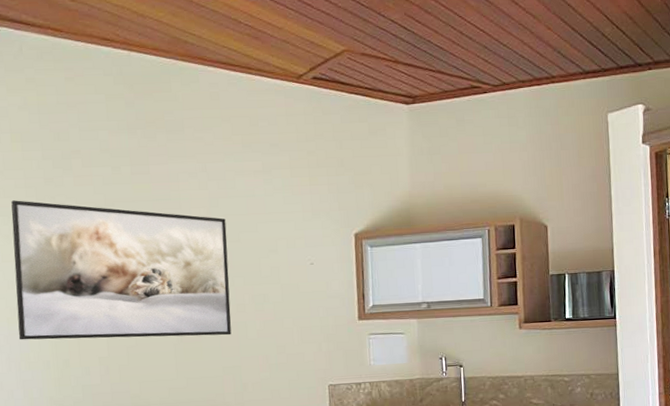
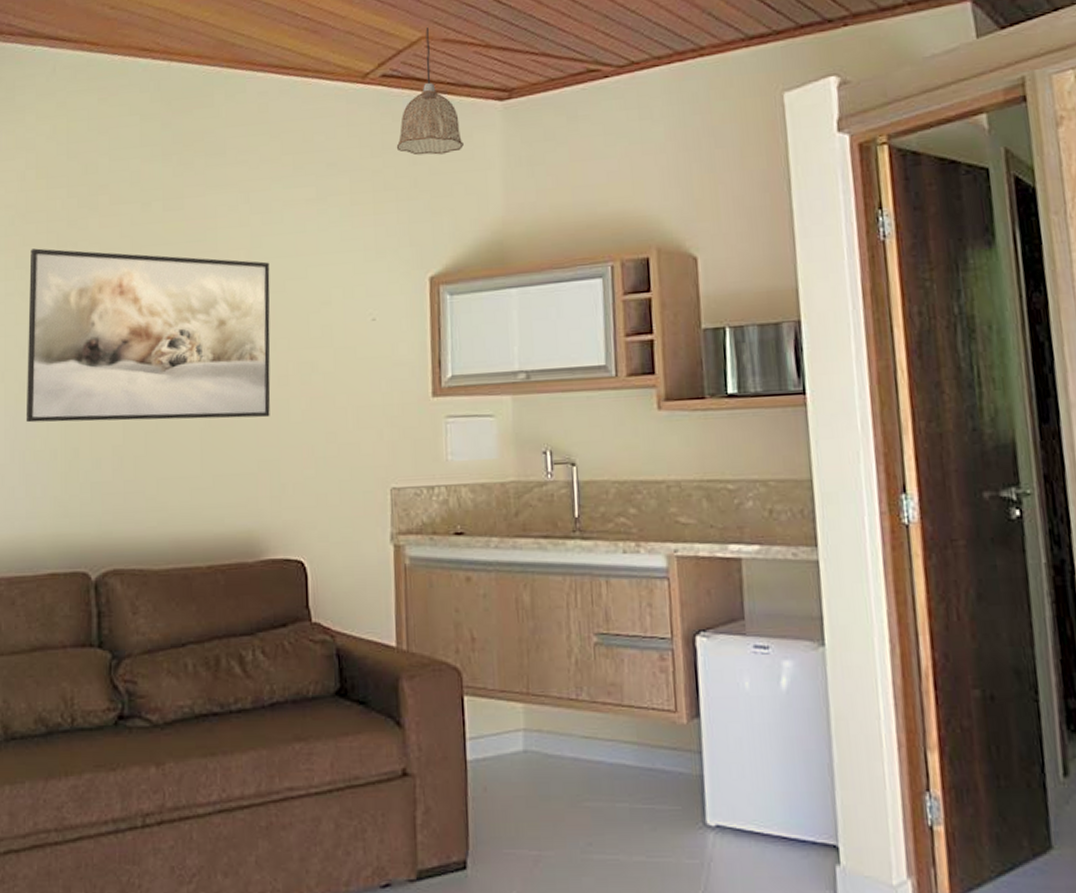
pendant lamp: none [326,43,379,143] -> present [396,28,464,156]

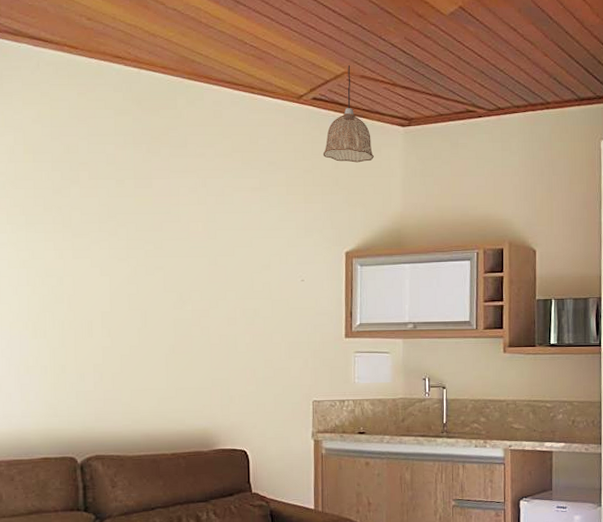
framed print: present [25,248,271,423] -> none [19,209,222,348]

